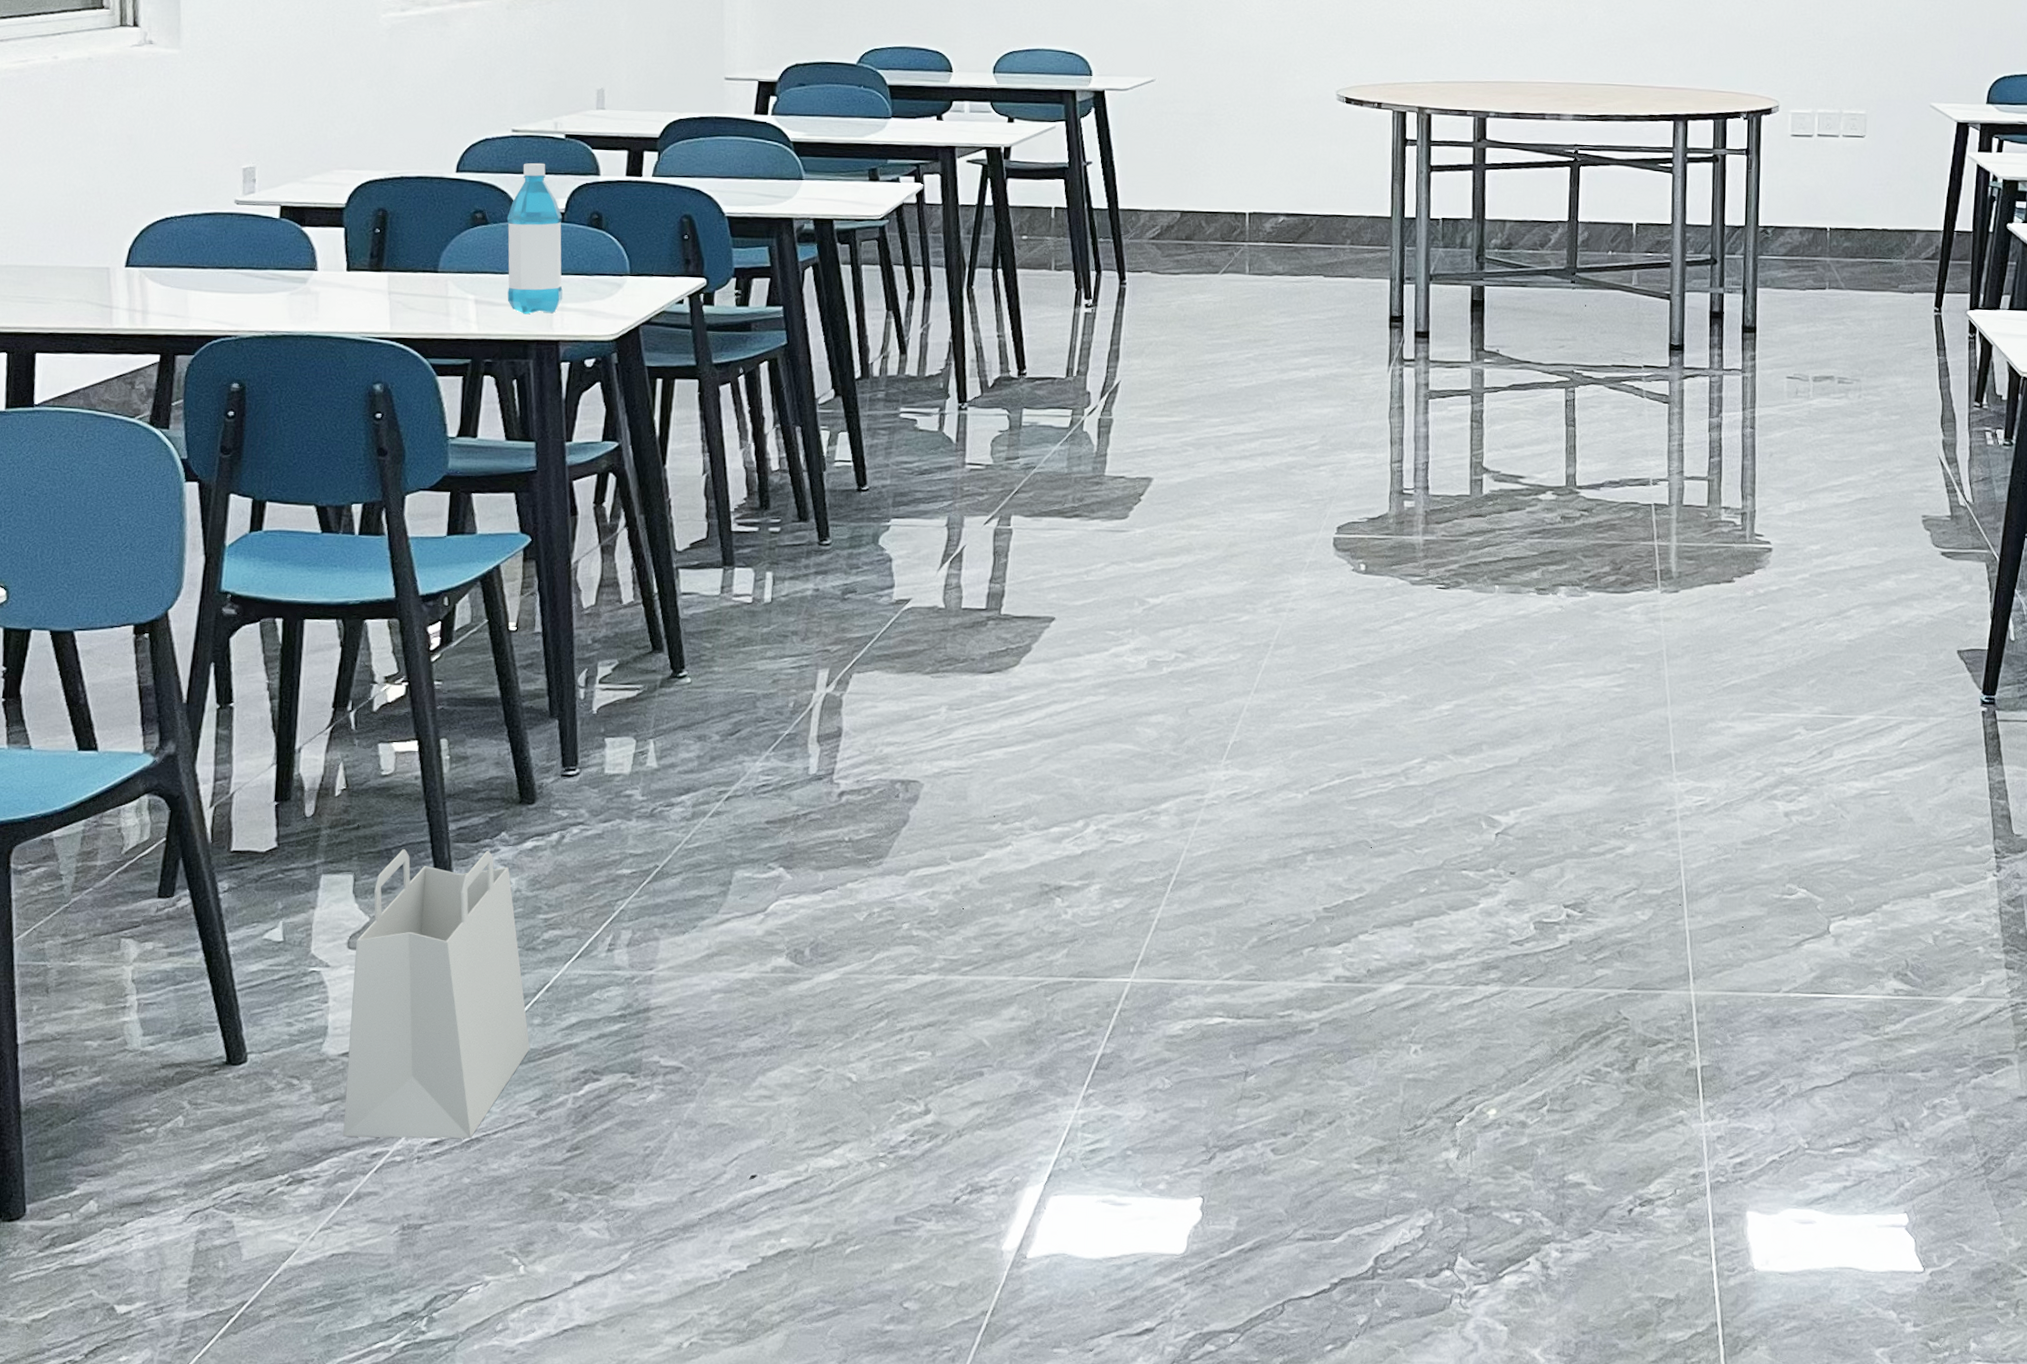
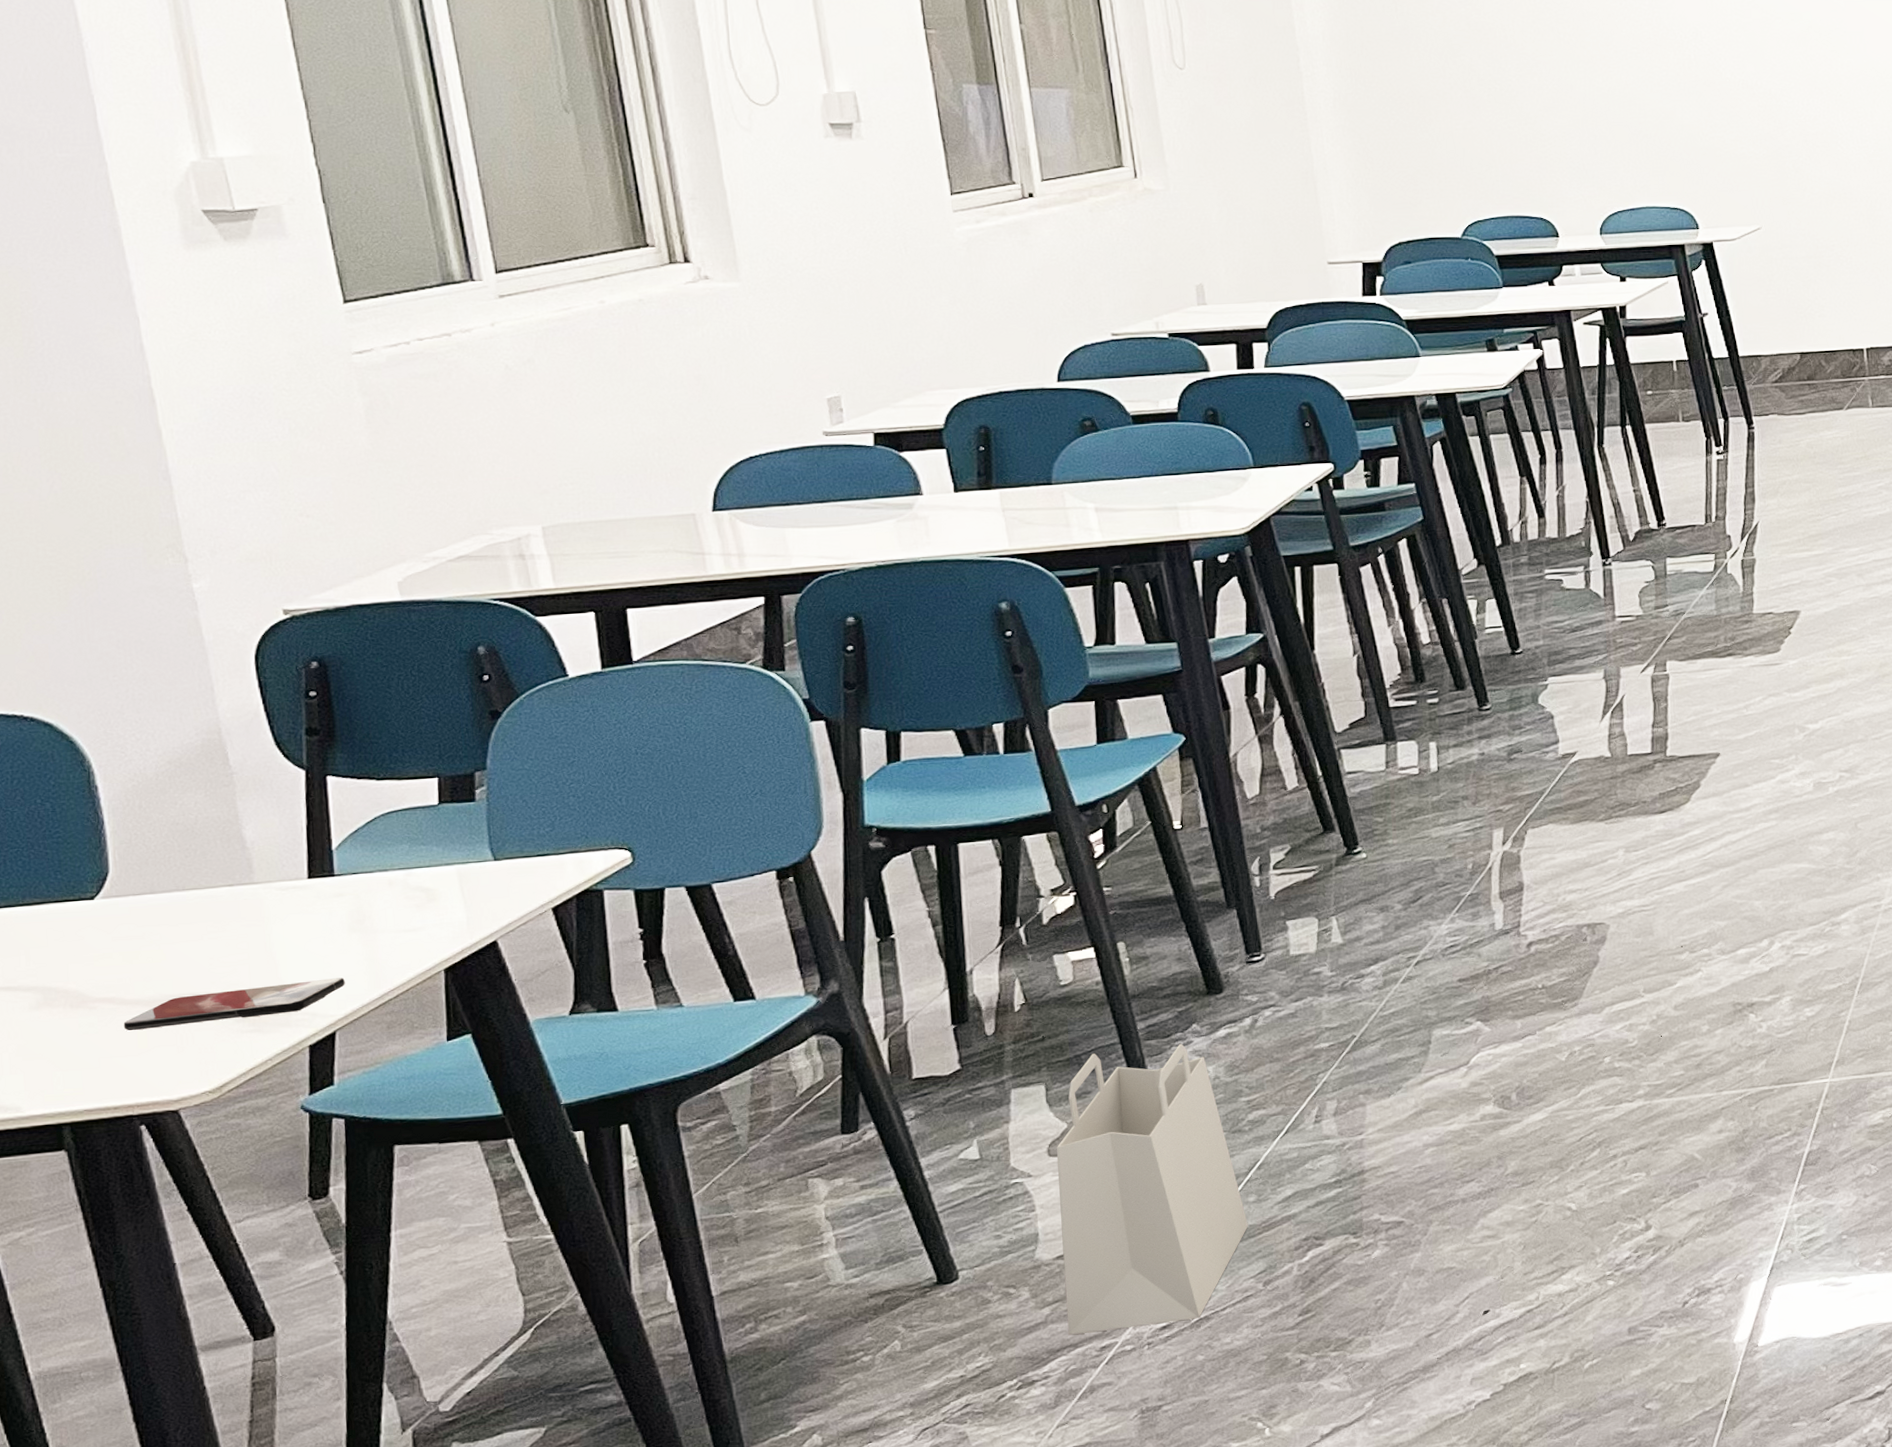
water bottle: present [506,162,563,314] -> none [1117,364,1187,517]

